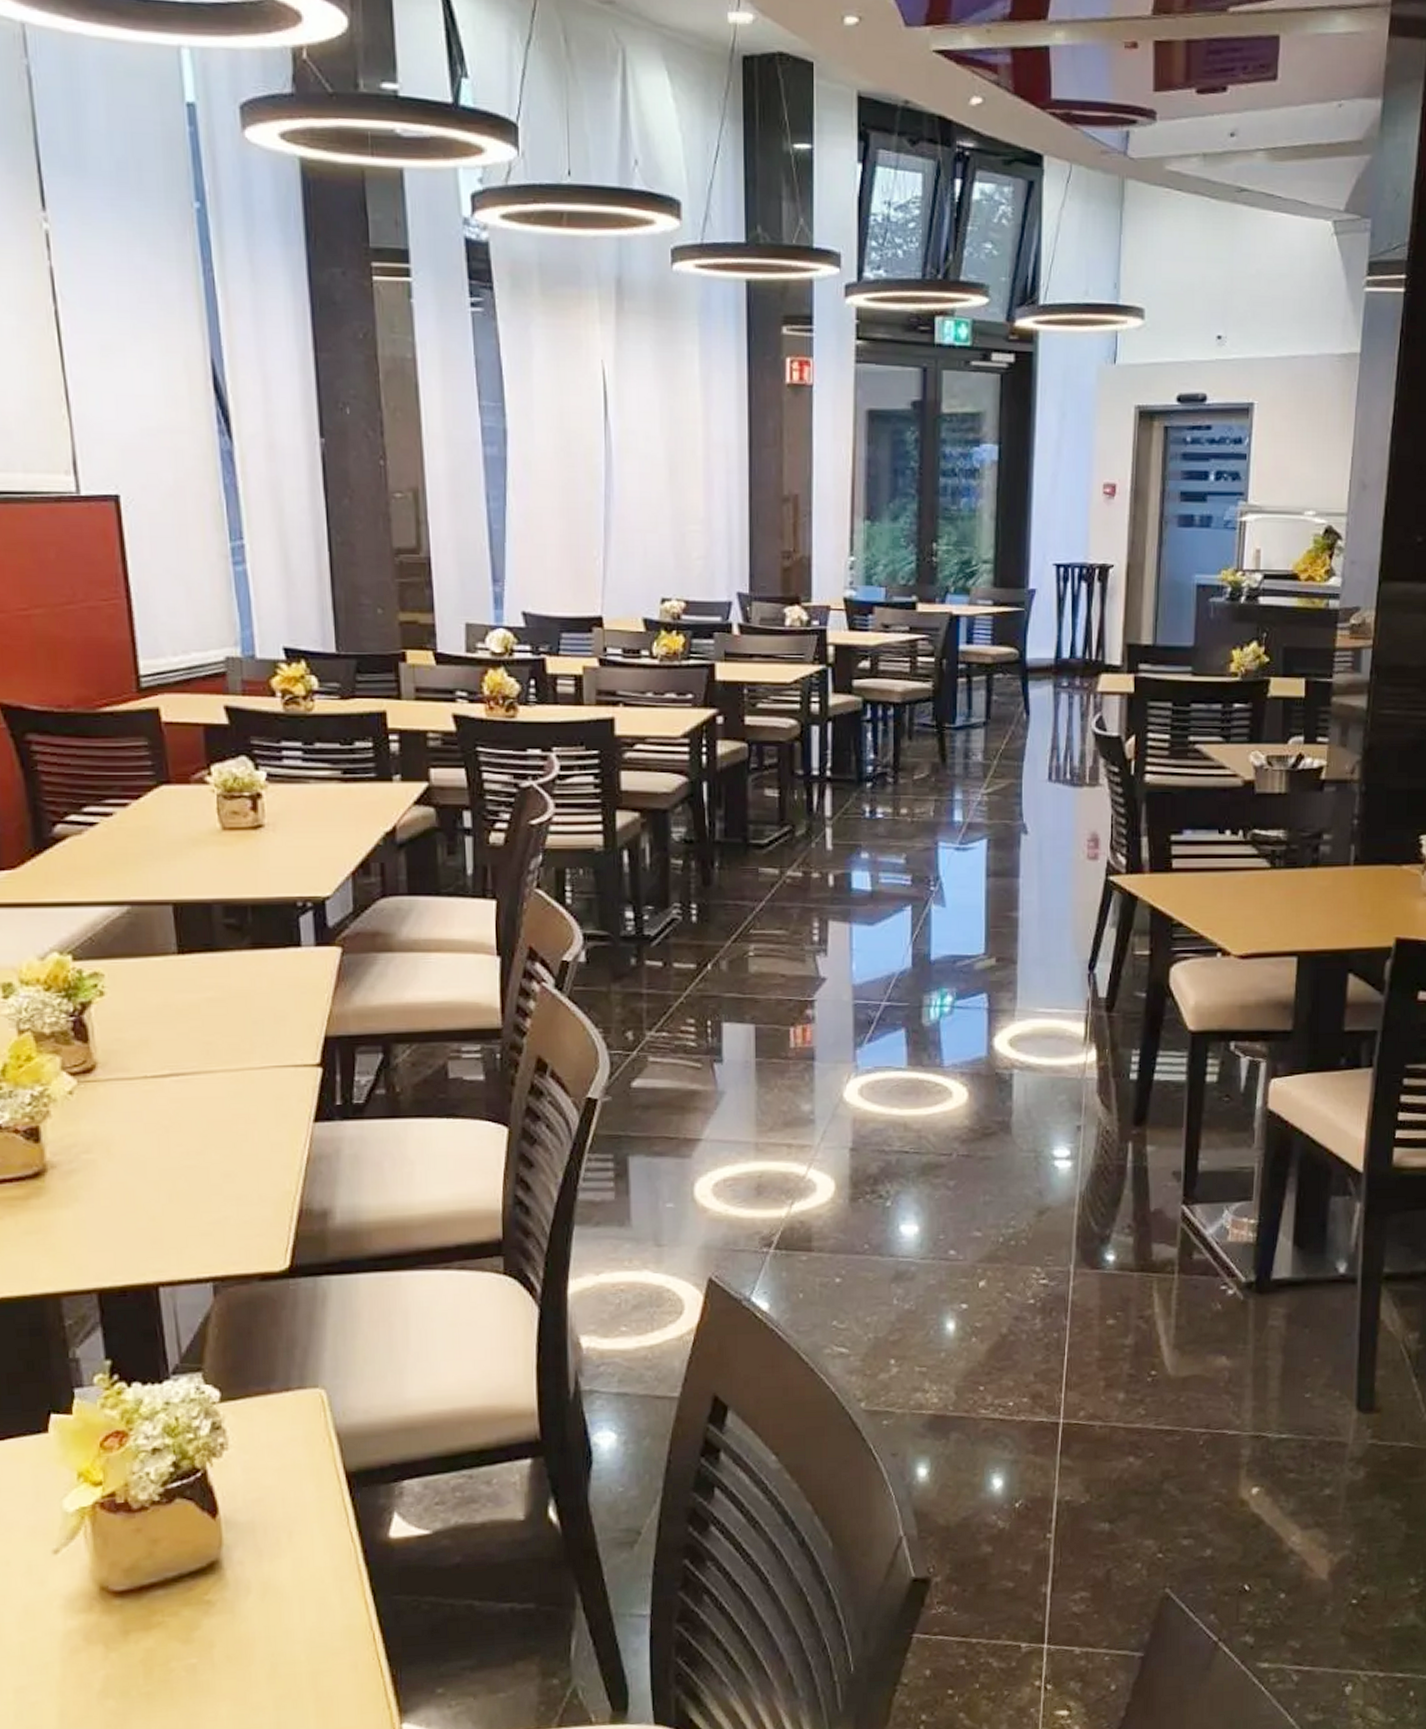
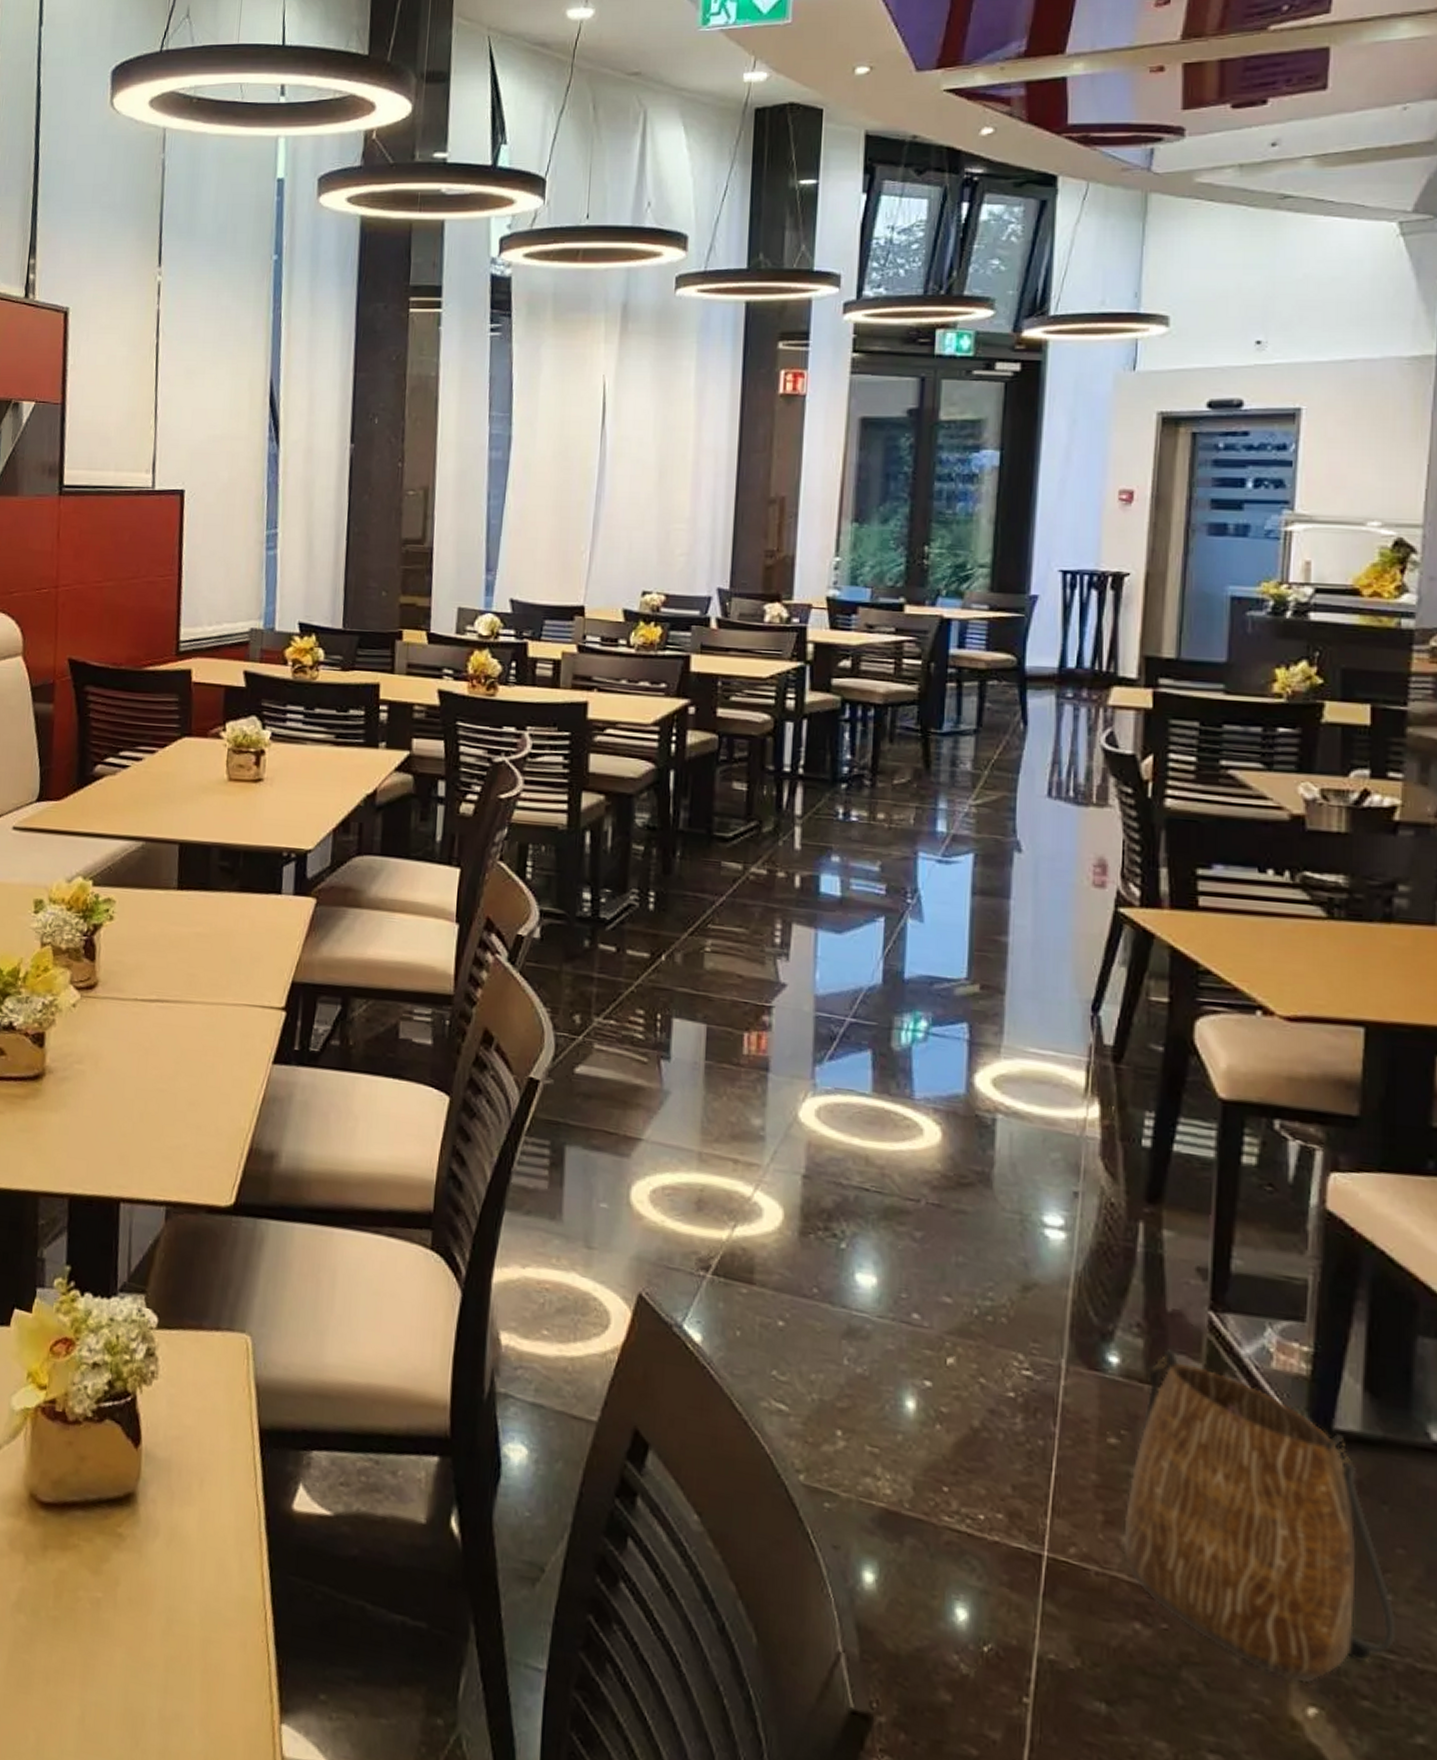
tote bag: none [1120,1241,1313,1472] -> present [1123,1349,1397,1683]

